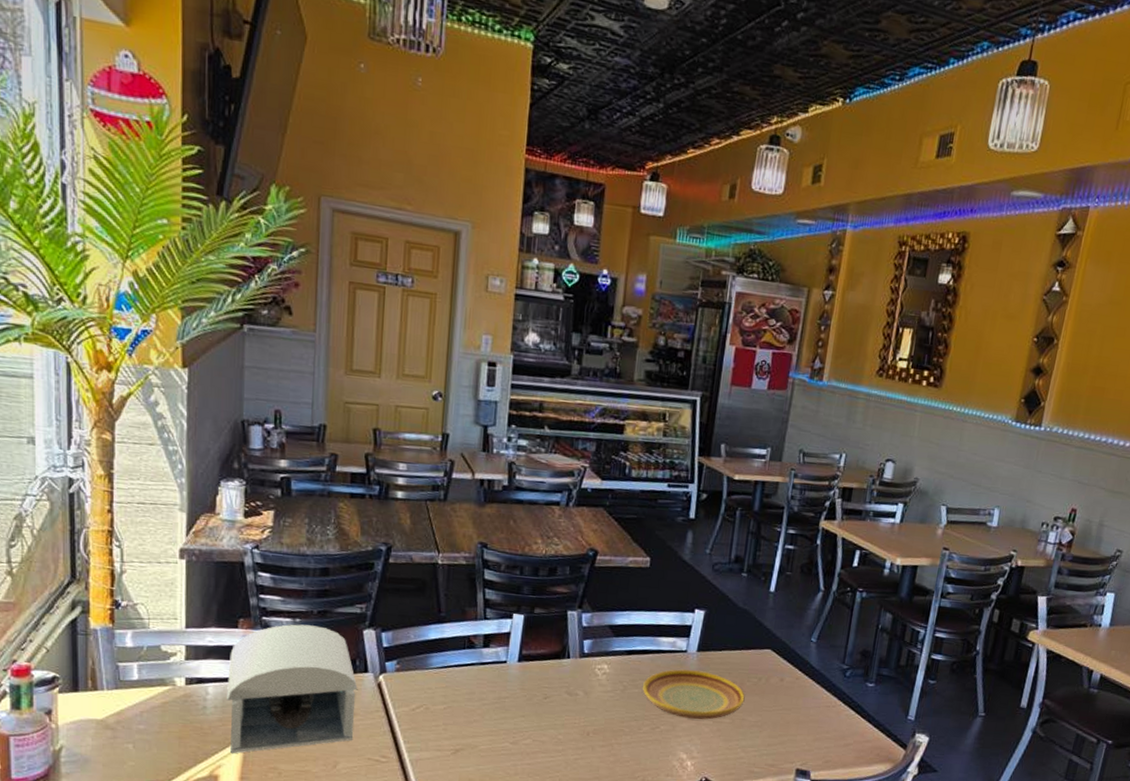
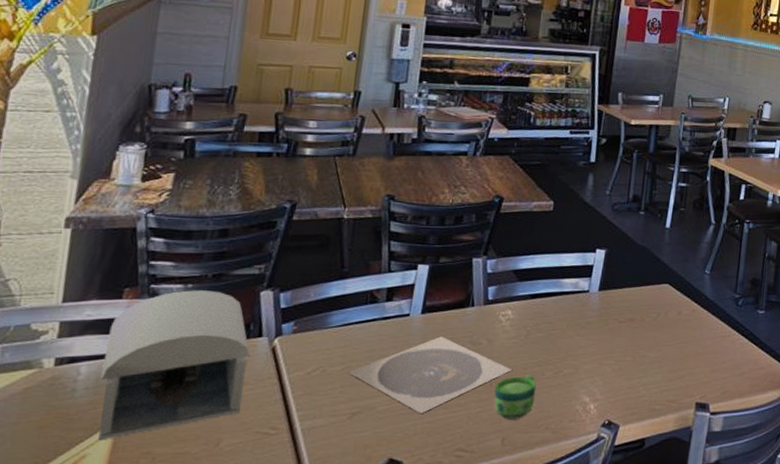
plate: none [450,685,608,755] -> present [348,336,512,413]
cup: none [591,728,633,769] -> present [494,375,537,419]
plate: present [643,669,745,720] -> none [546,310,645,359]

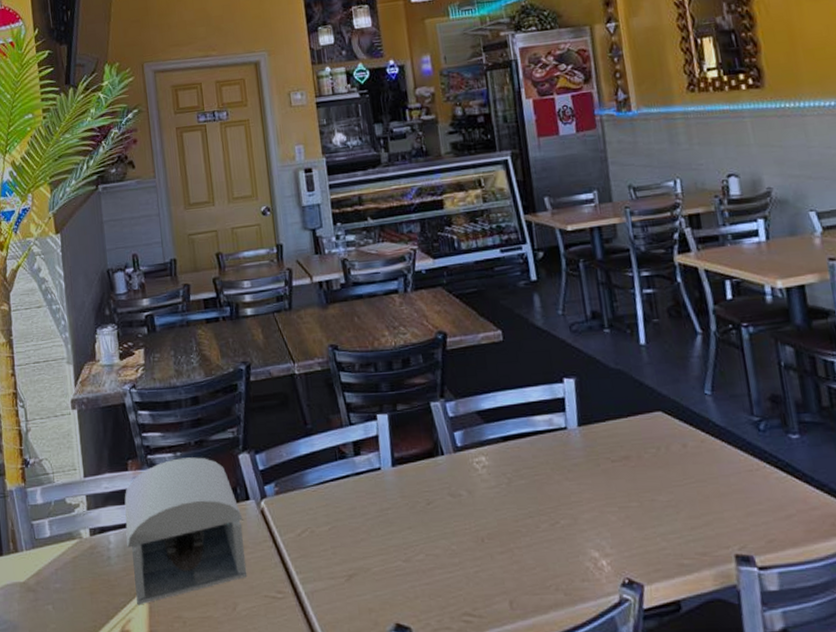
plate: present [348,336,512,413] -> none [335,489,501,574]
cup: present [494,375,537,419] -> none [487,528,536,580]

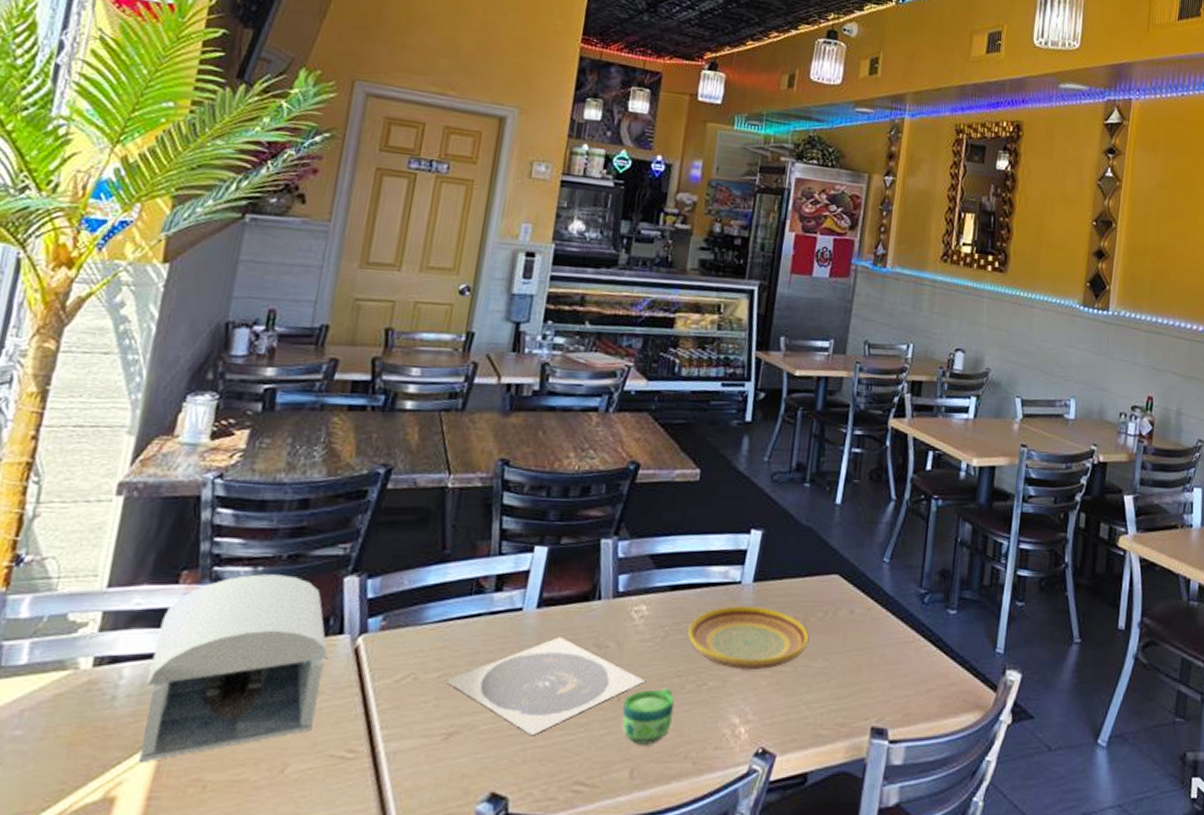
plate: none [335,489,501,574] -> present [445,637,645,735]
cup: none [487,528,536,580] -> present [622,688,675,745]
plate: none [528,448,648,507] -> present [688,606,809,669]

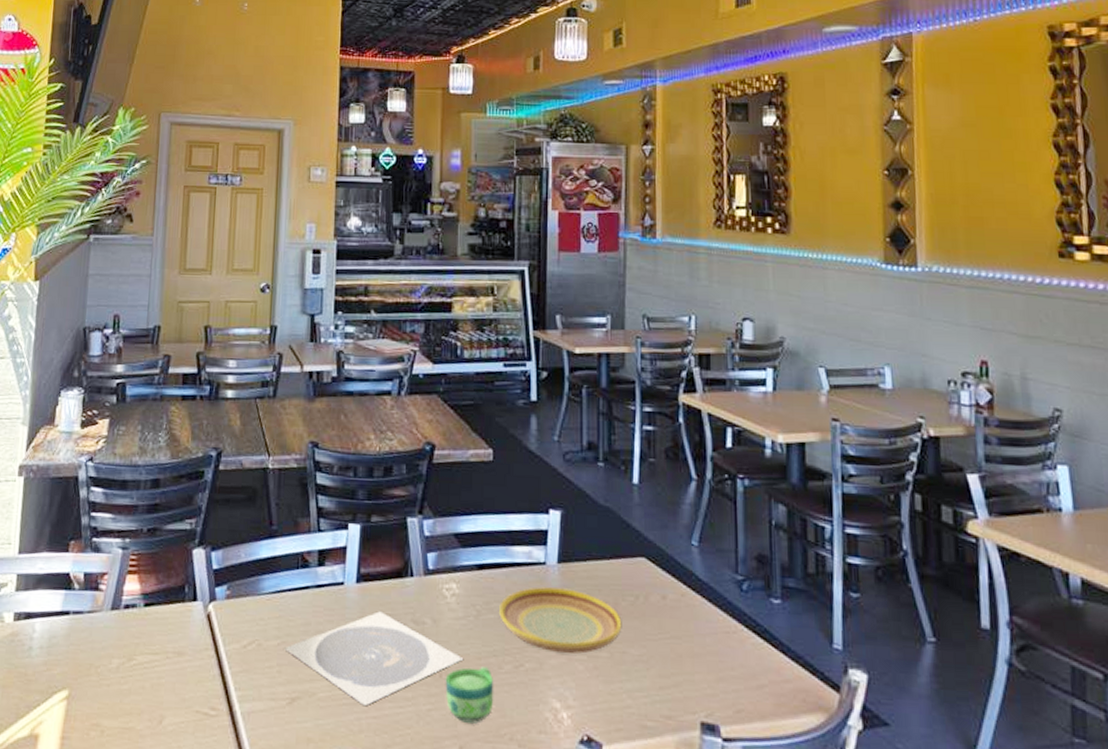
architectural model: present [139,574,328,763] -> none [53,545,186,706]

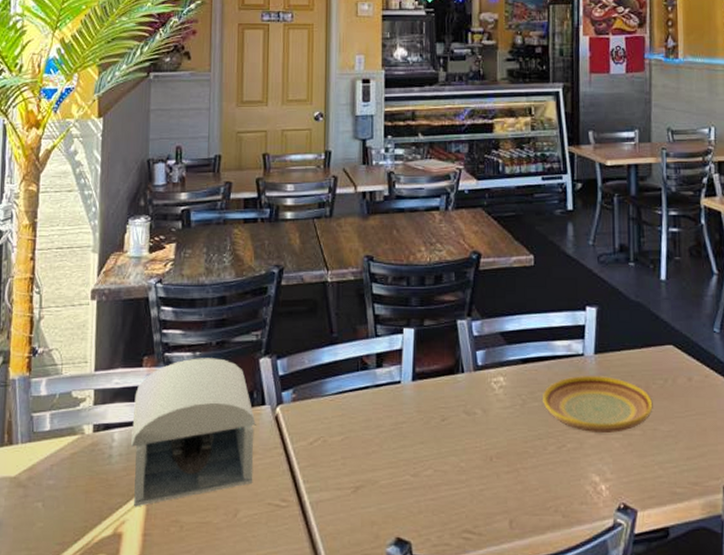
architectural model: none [53,545,186,706] -> present [131,358,256,507]
plate: present [284,611,463,705] -> none [348,405,511,489]
cup: present [445,667,494,724] -> none [495,449,540,499]

